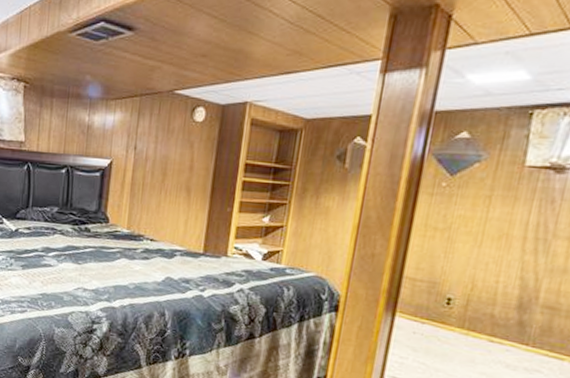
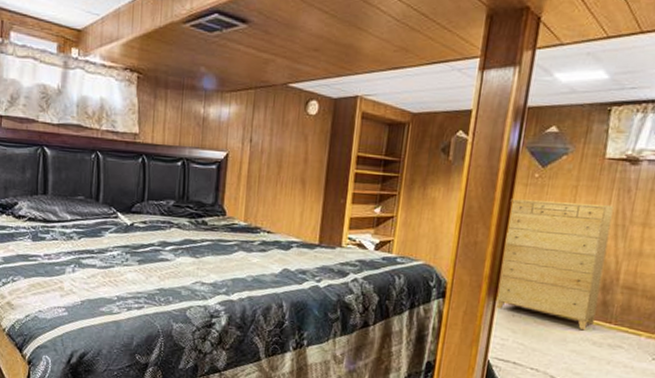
dresser: none [395,209,534,352] -> present [496,199,614,331]

